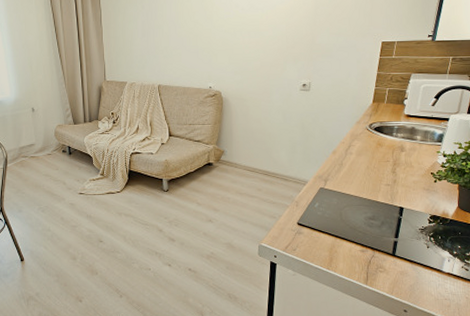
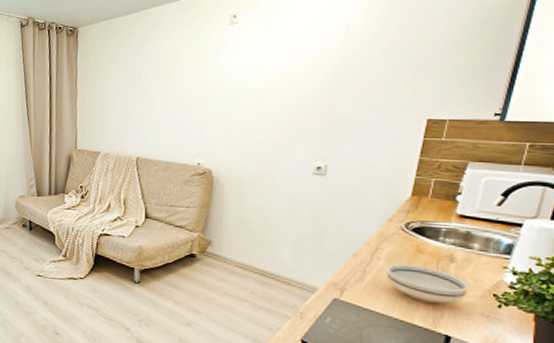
bowl: none [357,156,415,184] -> present [386,263,470,304]

